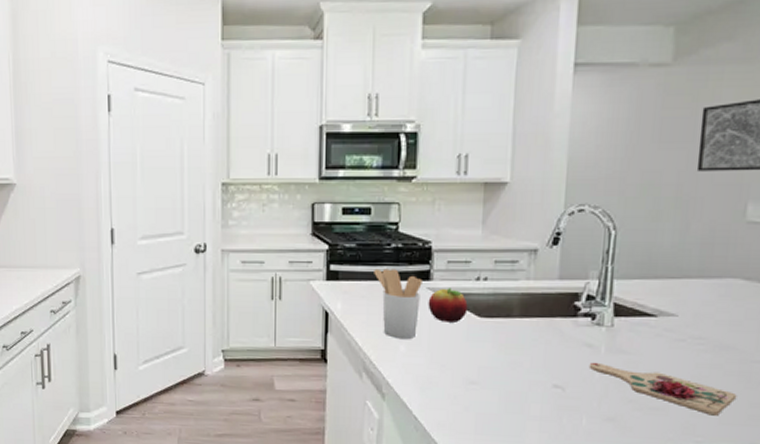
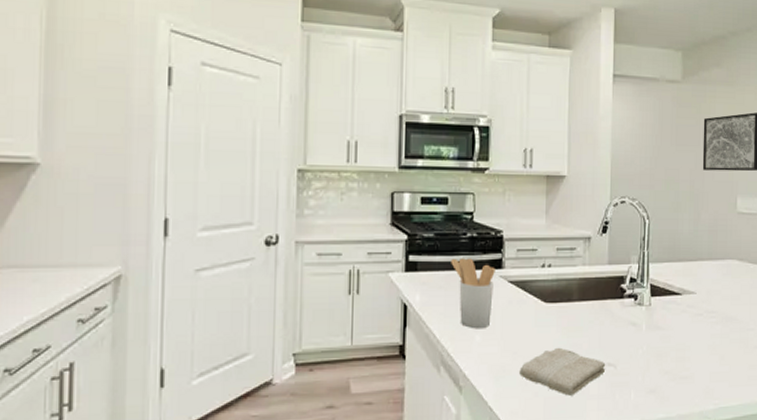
fruit: present [428,288,468,322] -> none [500,275,535,309]
washcloth: none [448,364,552,414] -> present [519,347,606,396]
cutting board: present [589,362,737,416] -> none [634,339,740,380]

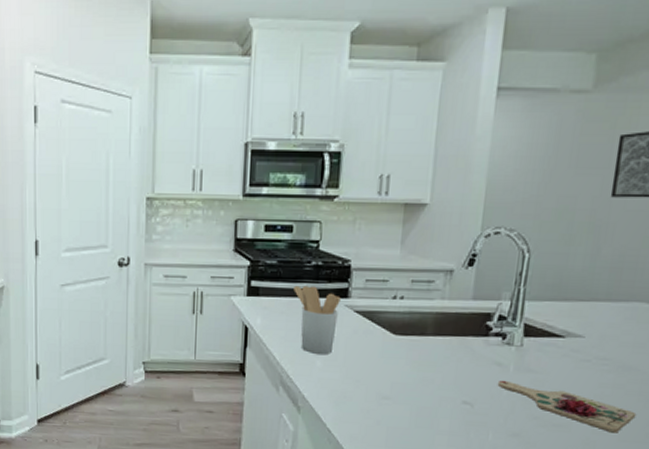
washcloth: present [519,347,606,396] -> none [361,380,461,428]
cutting board: none [634,339,740,380] -> present [497,380,637,433]

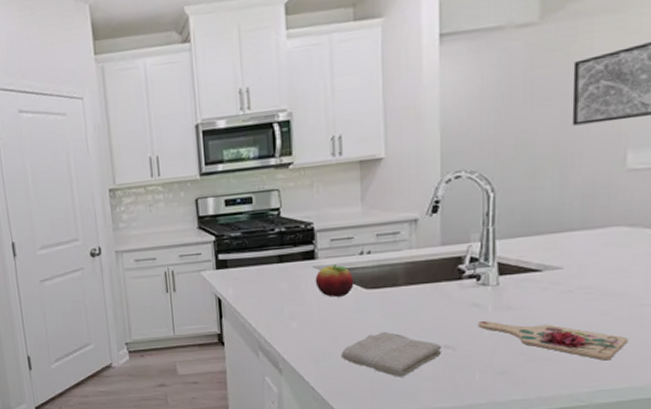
utensil holder: present [294,285,341,355] -> none [260,252,308,317]
fruit: none [345,306,384,339] -> present [315,264,354,297]
washcloth: none [361,380,461,428] -> present [341,331,442,377]

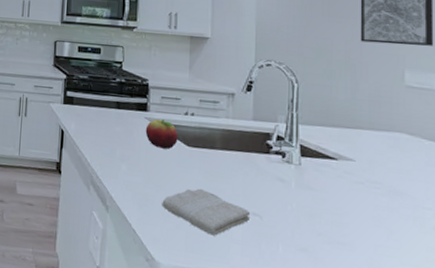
cutting board: present [477,320,629,361] -> none [282,195,414,256]

